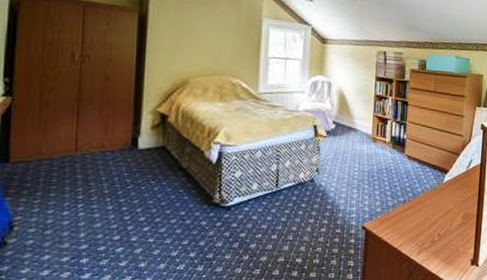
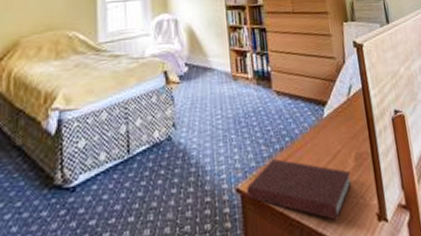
notebook: none [370,209,457,260] -> present [246,159,352,221]

